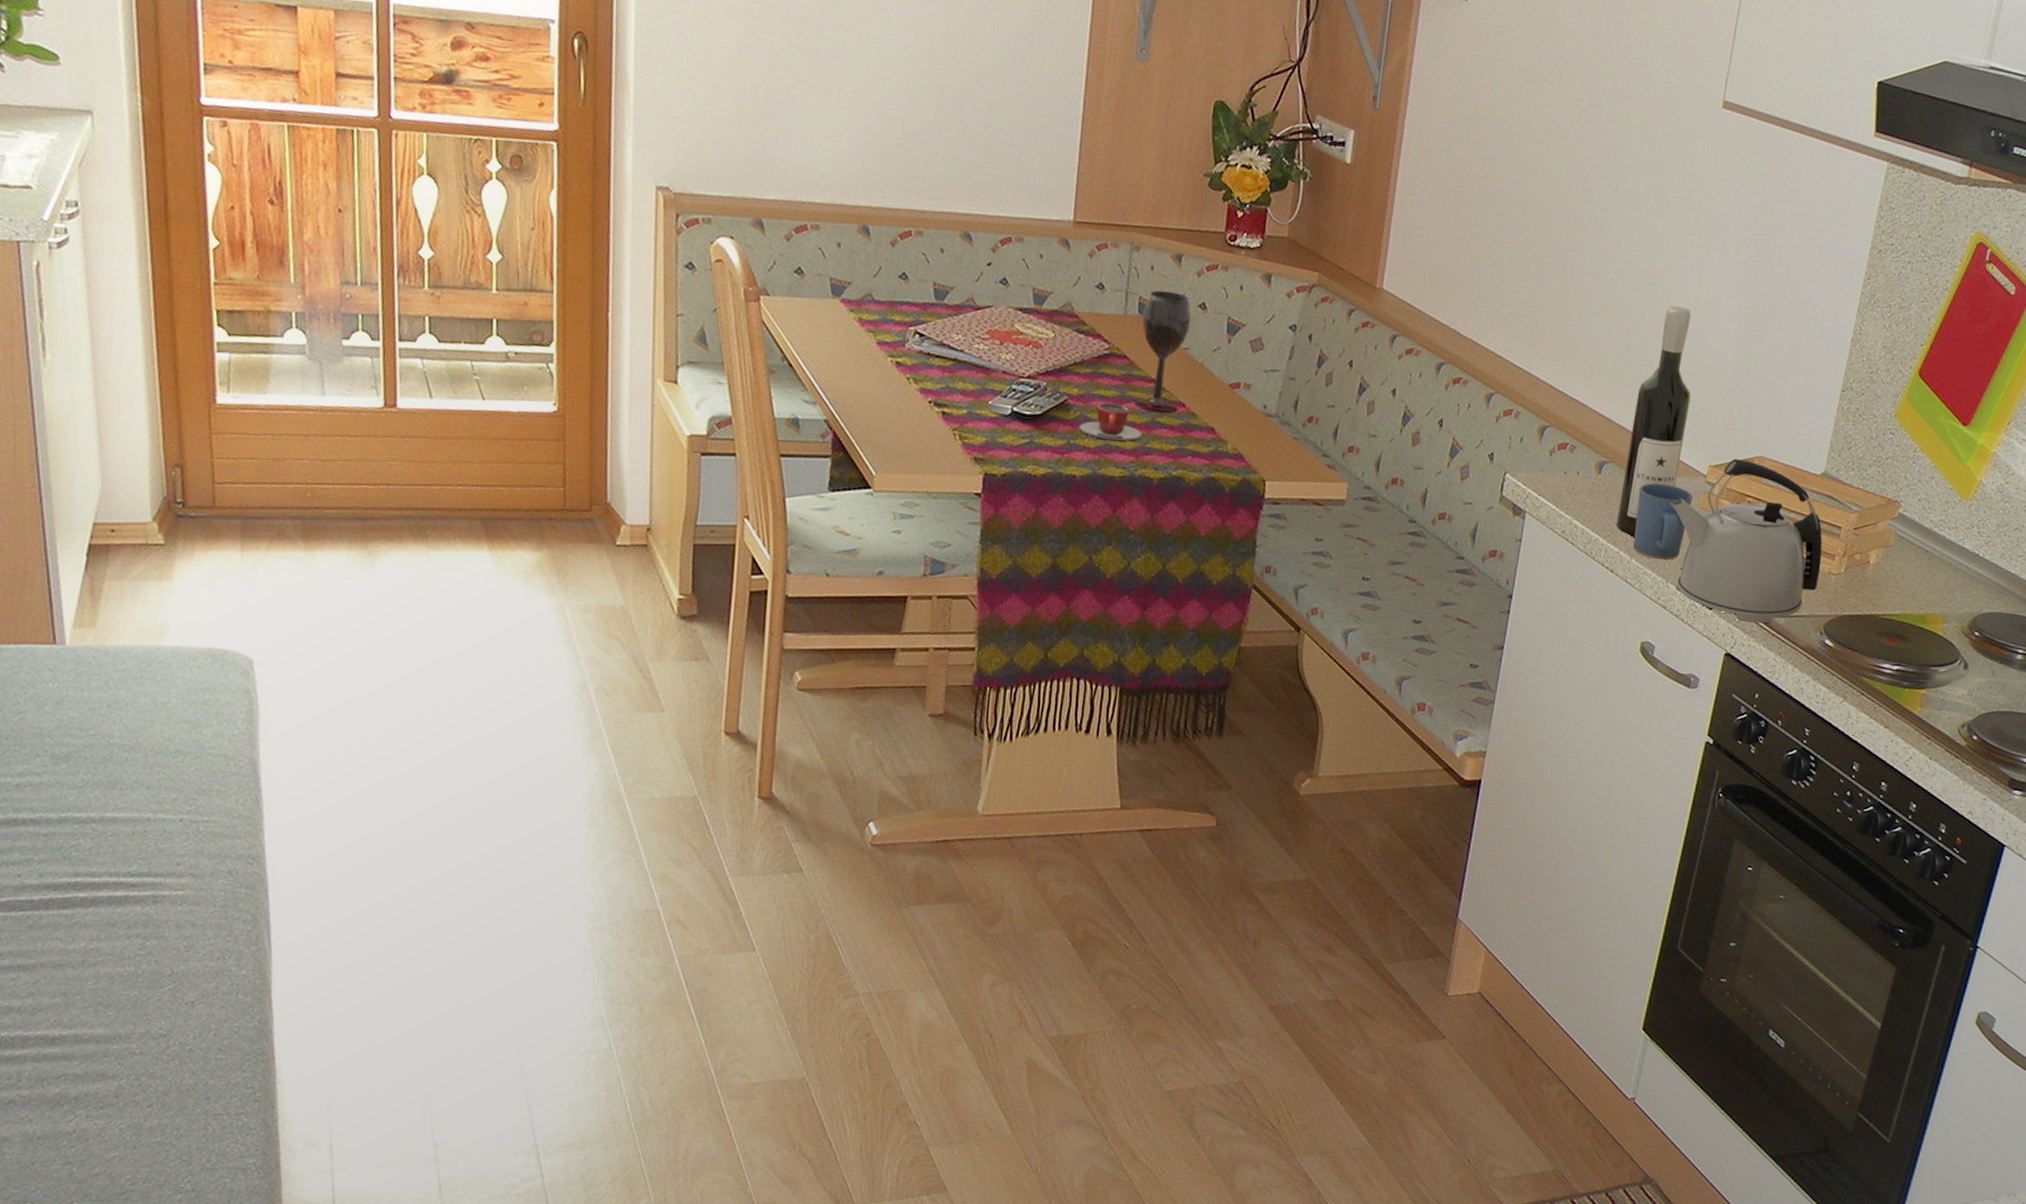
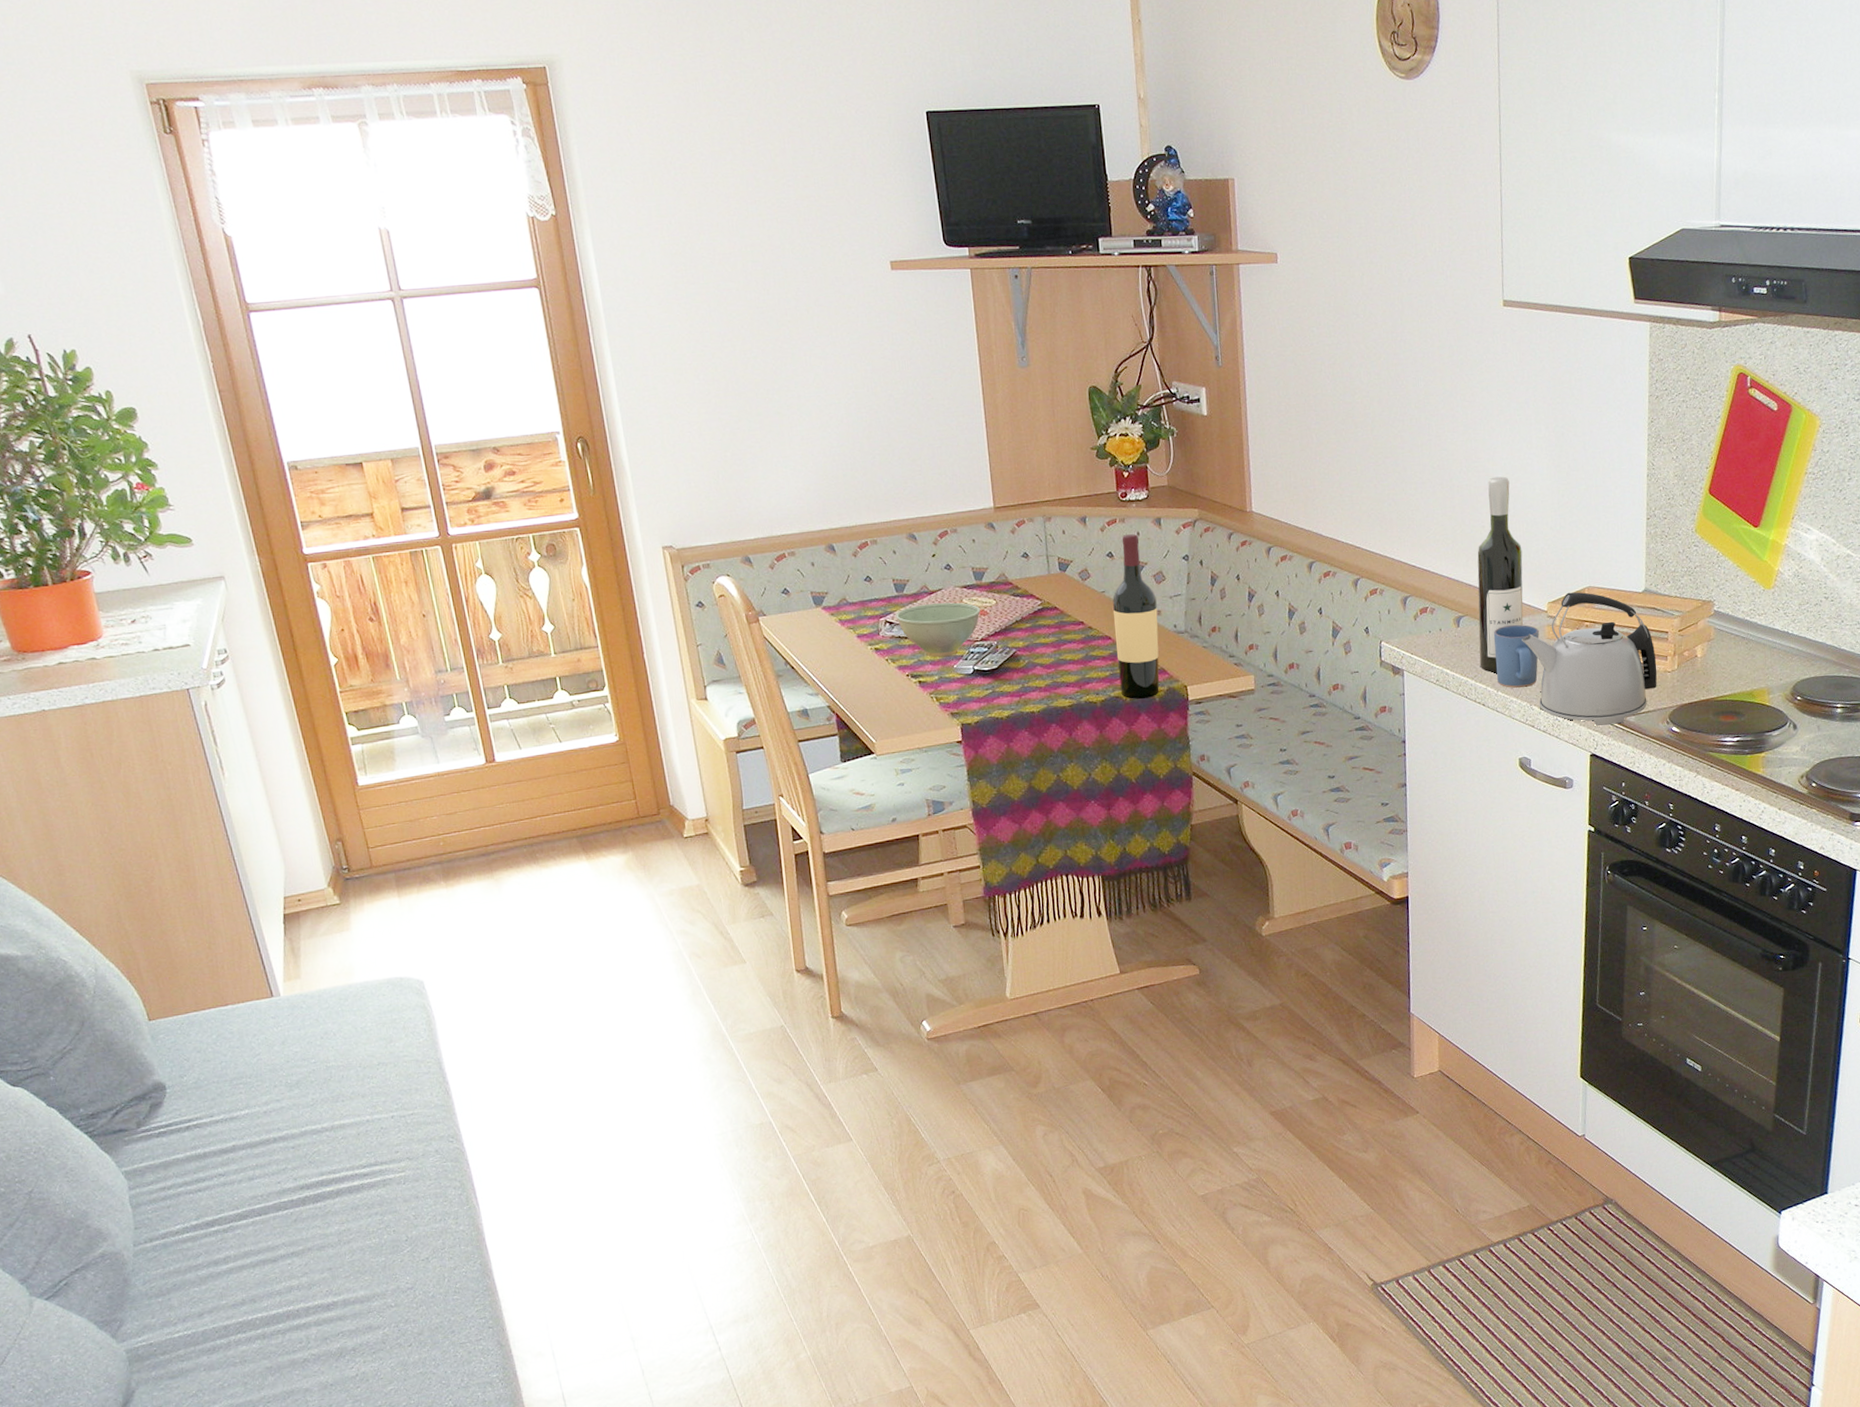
bowl: none [929,320,1035,390] -> present [896,602,981,658]
teacup: present [1078,402,1142,442] -> none [1029,647,1081,679]
wine glass: present [1135,290,1192,414] -> none [1063,548,1106,649]
wine bottle: none [1185,286,1249,486] -> present [1112,534,1160,699]

